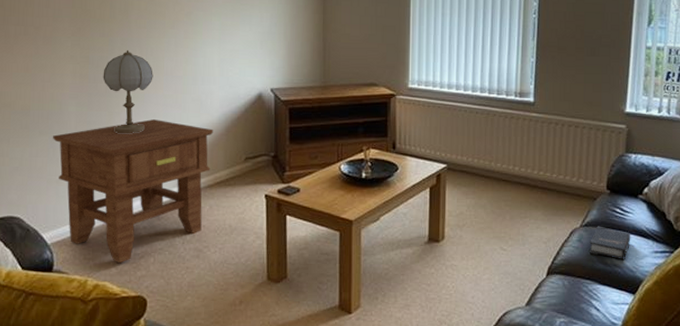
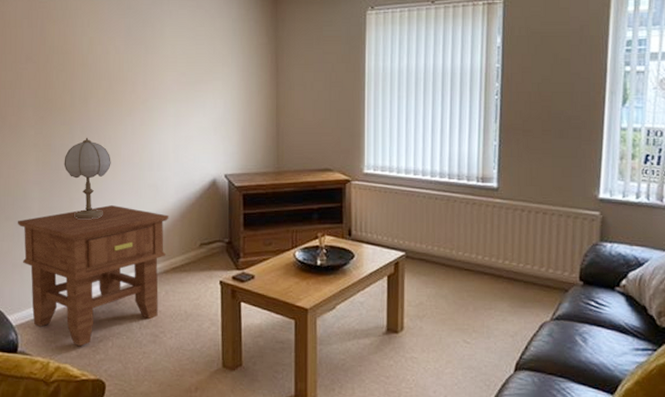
hardback book: present [590,226,631,260] -> none [561,319,608,358]

